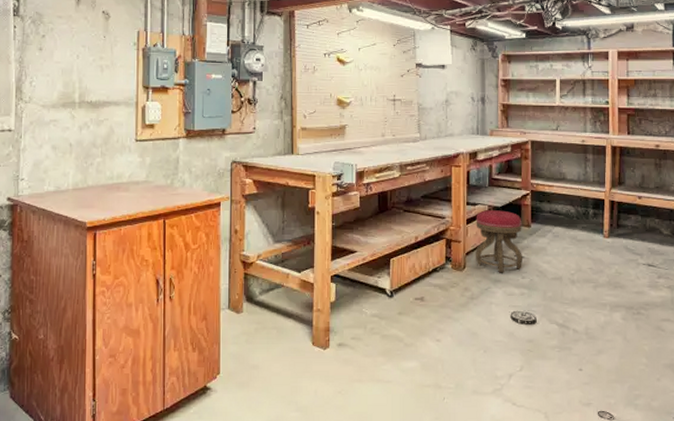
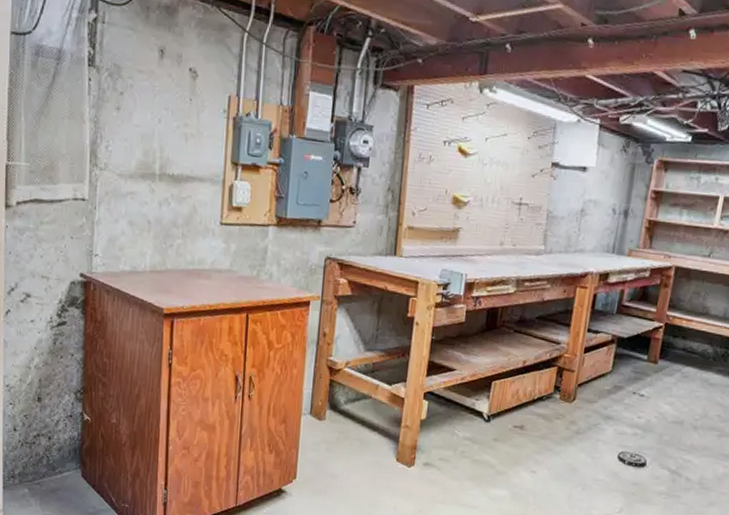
stool: present [475,210,522,273] -> none [587,340,649,410]

